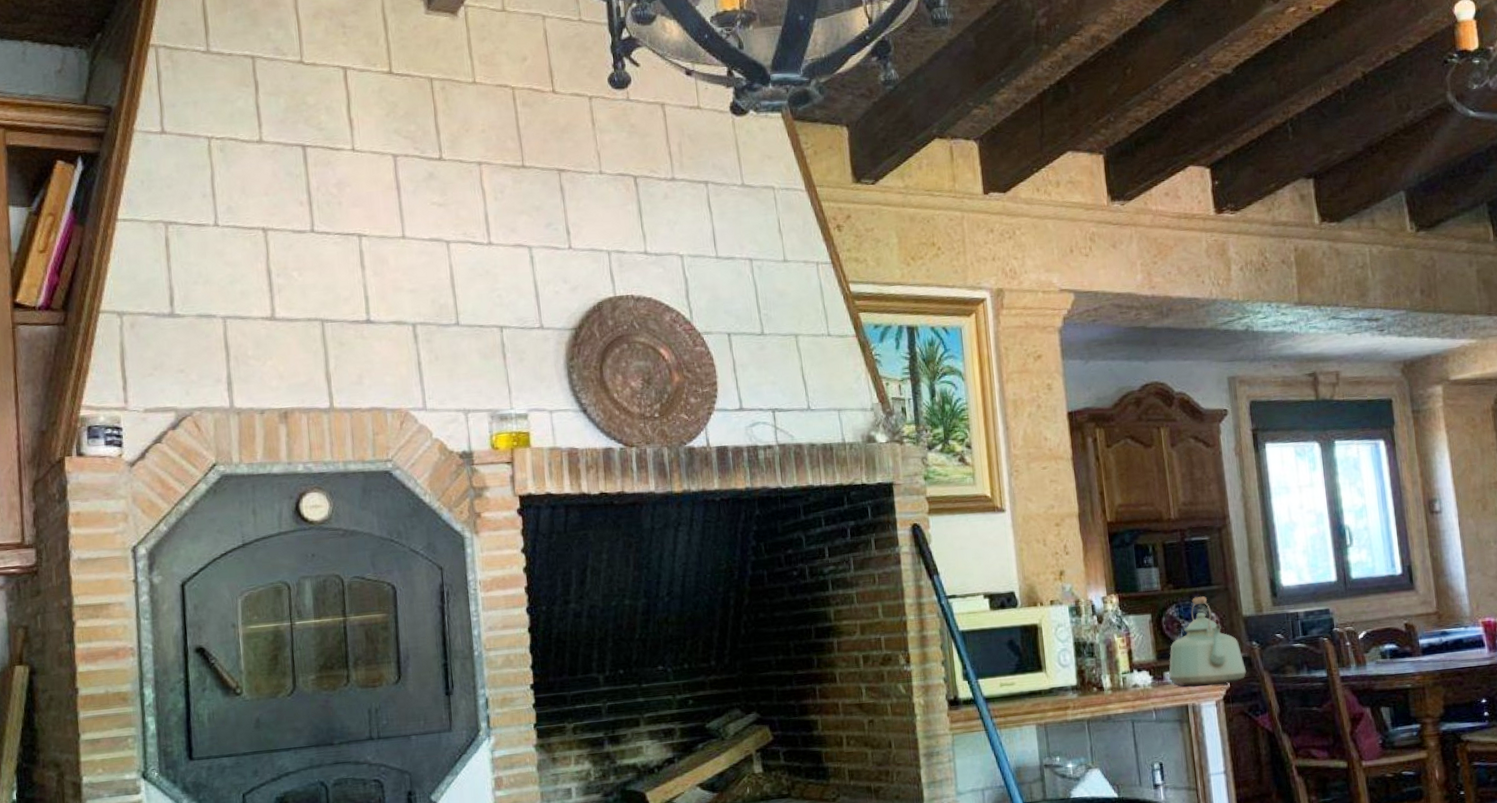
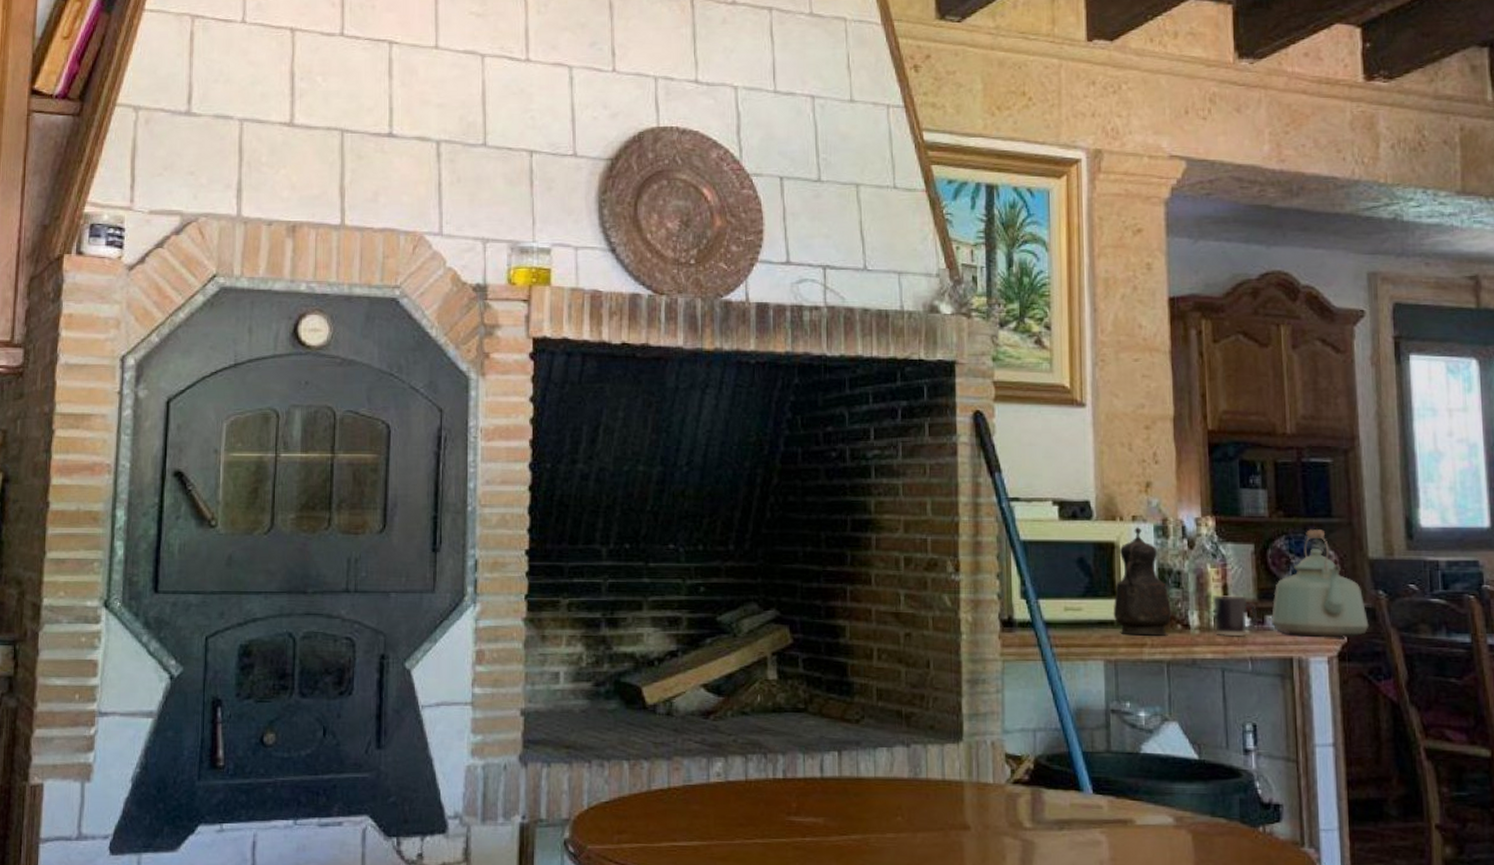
coffeepot: none [1040,610,1088,701] -> present [1113,527,1172,636]
mug: none [1120,658,1158,693] -> present [1212,595,1257,636]

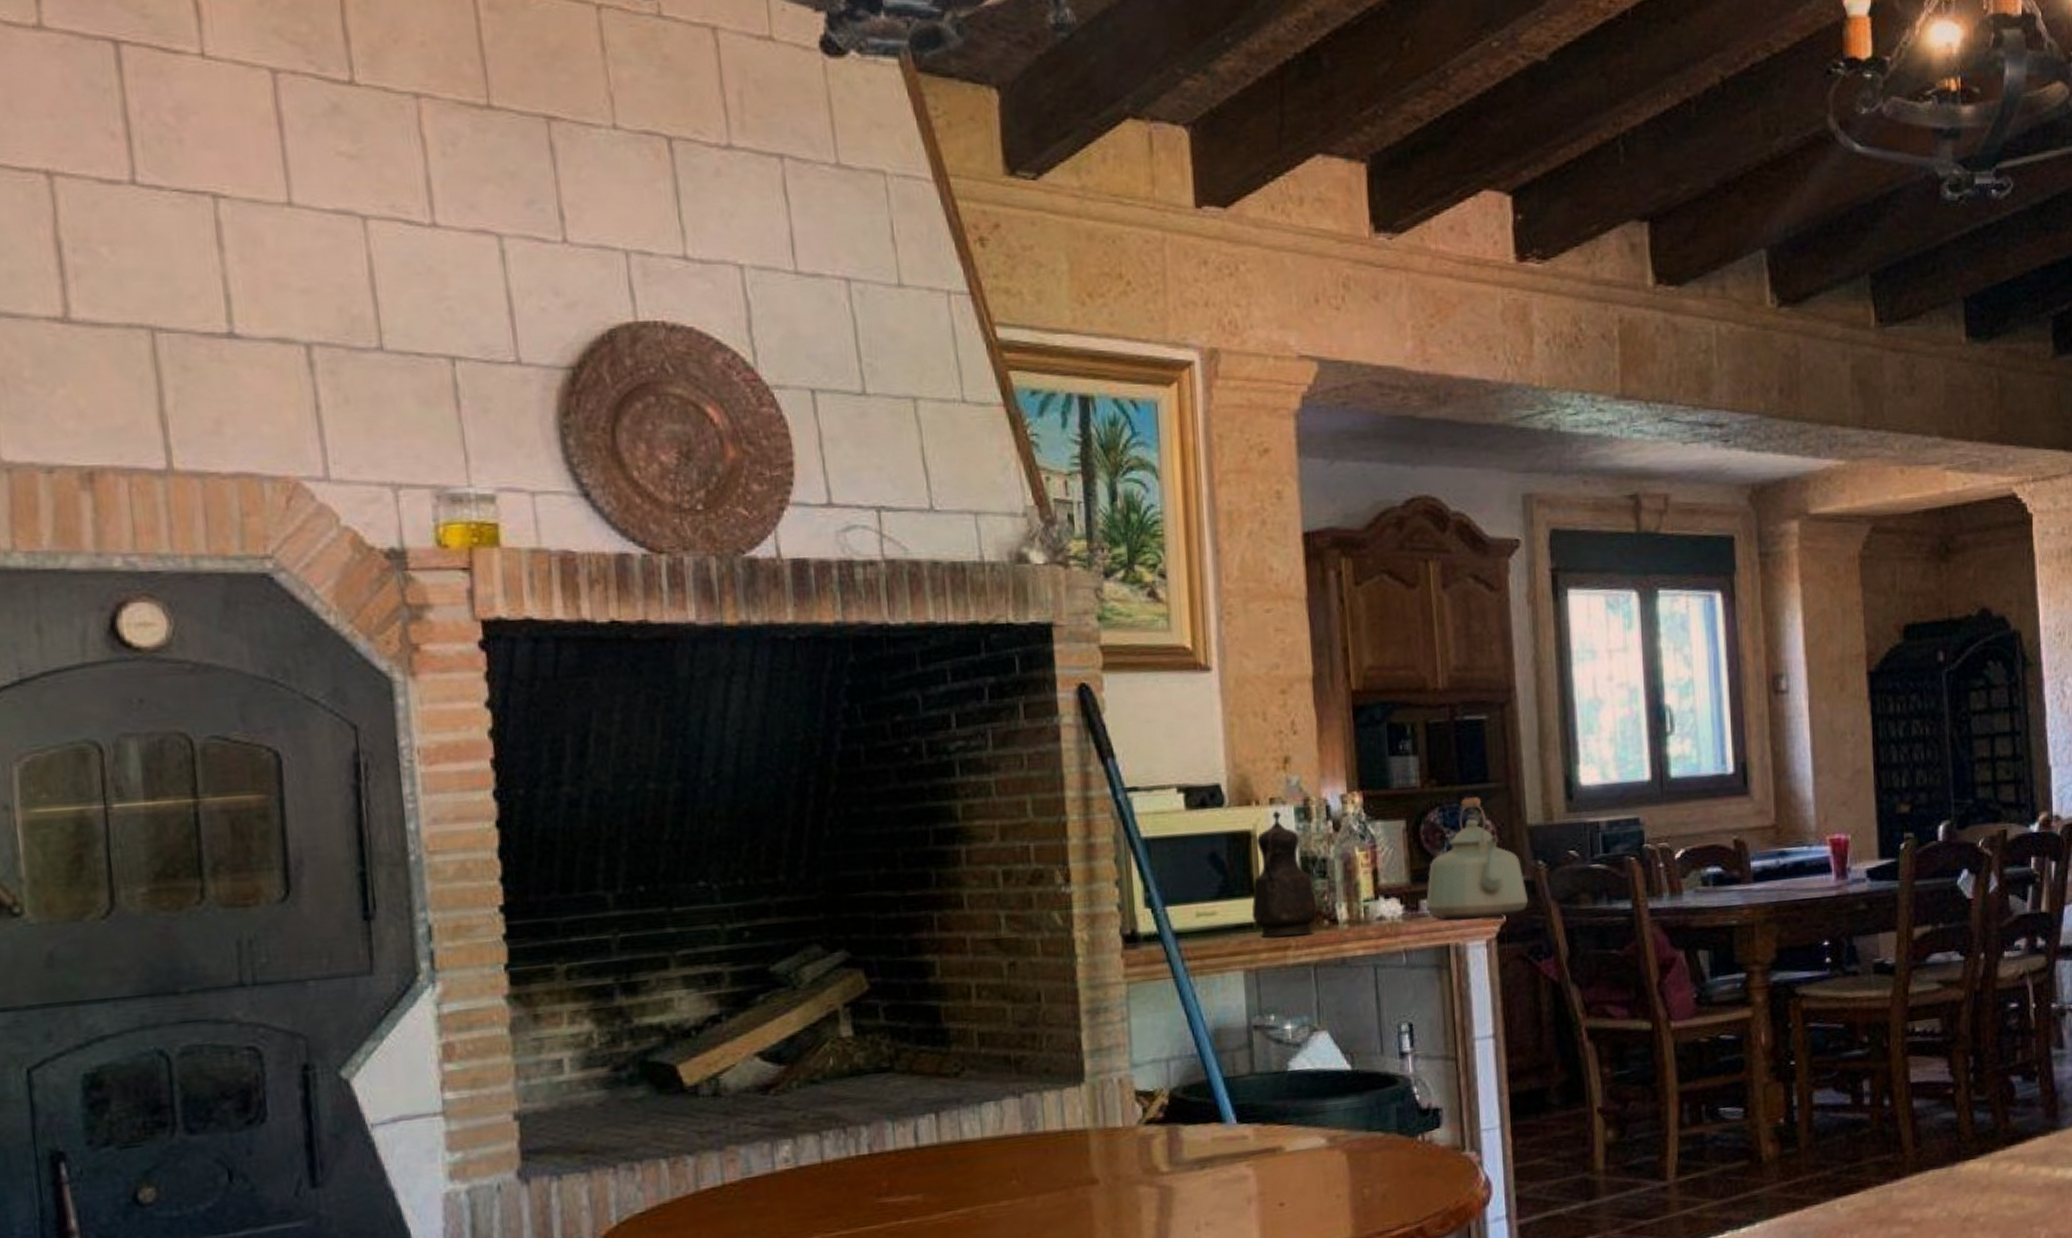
mug: present [1212,595,1257,636] -> none [1361,880,1411,928]

